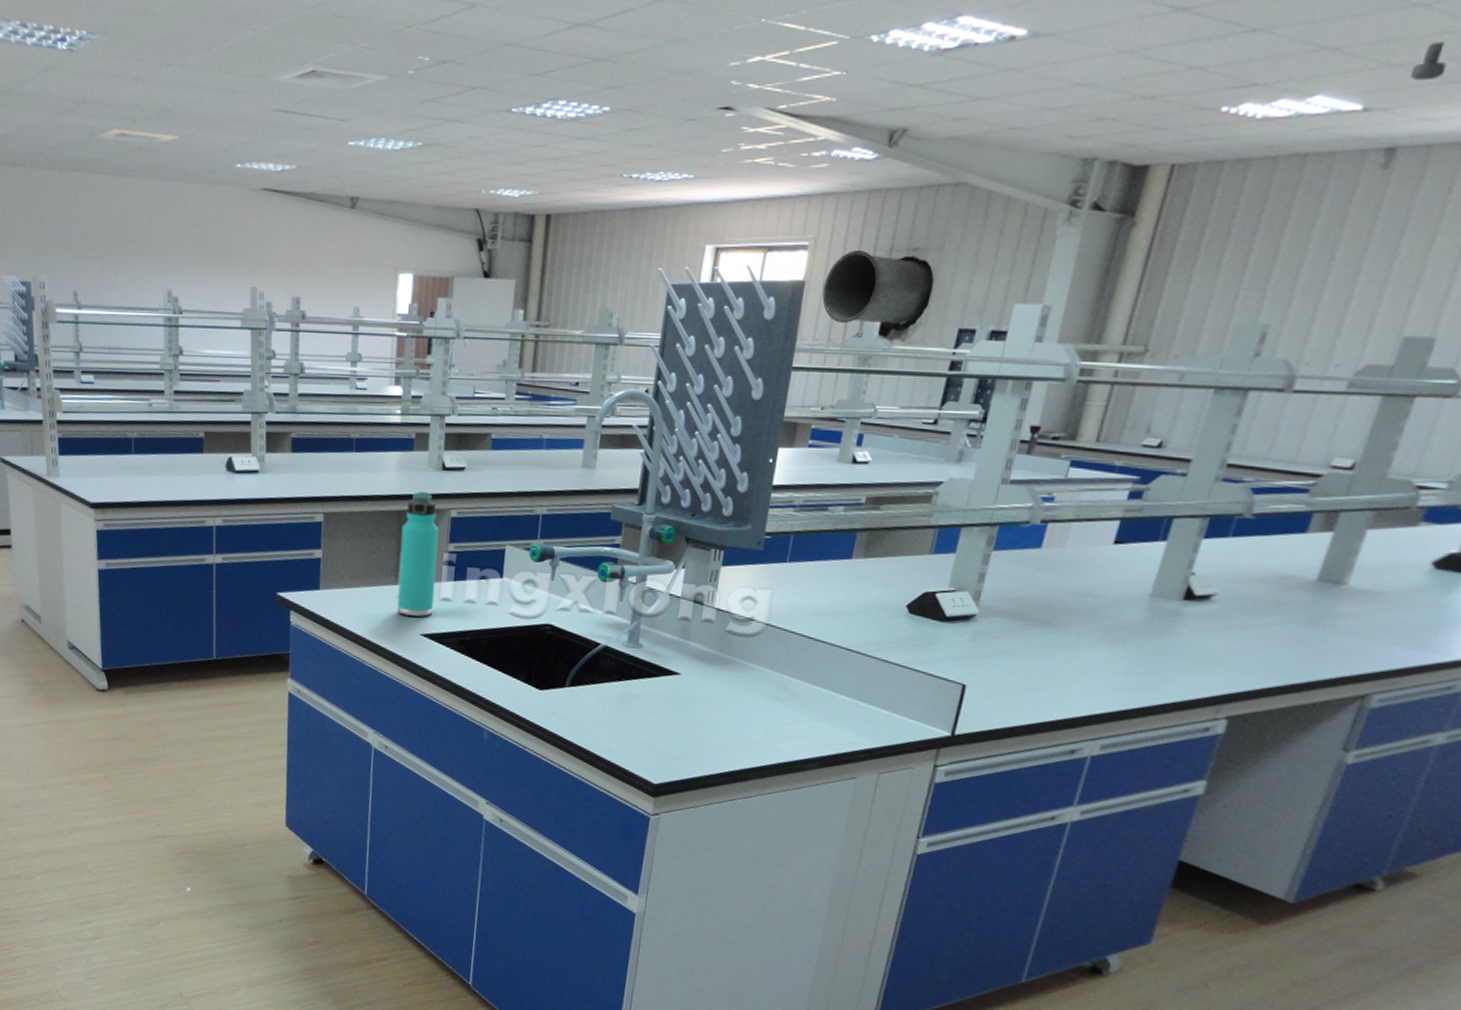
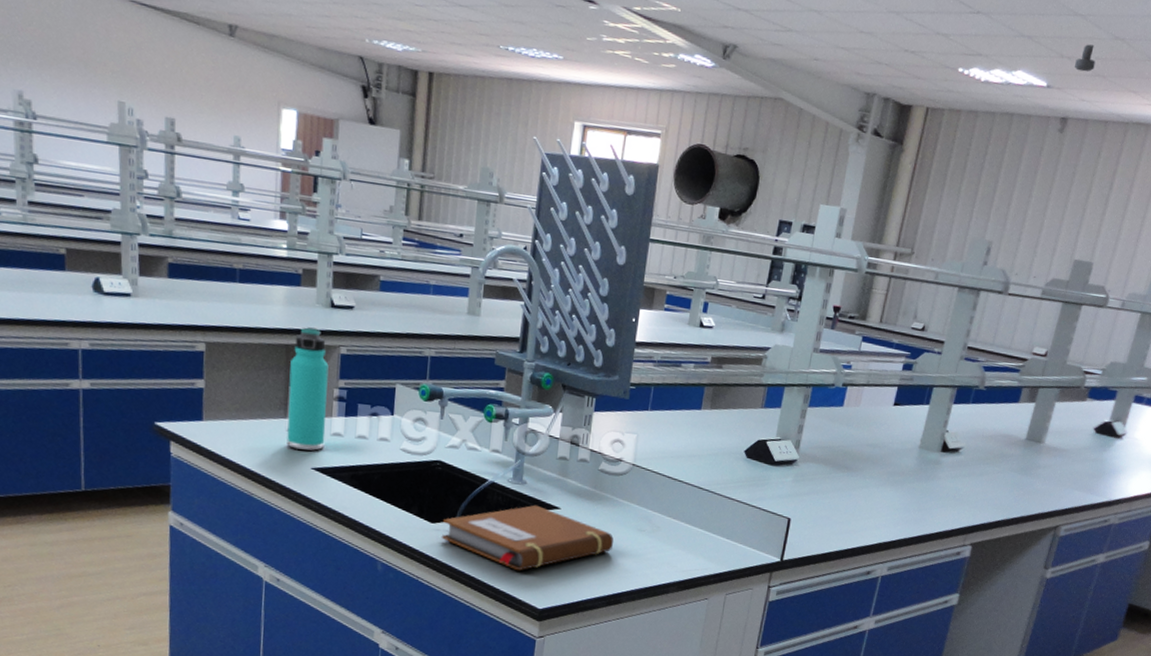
notebook: none [549,670,742,742] -> present [441,504,614,571]

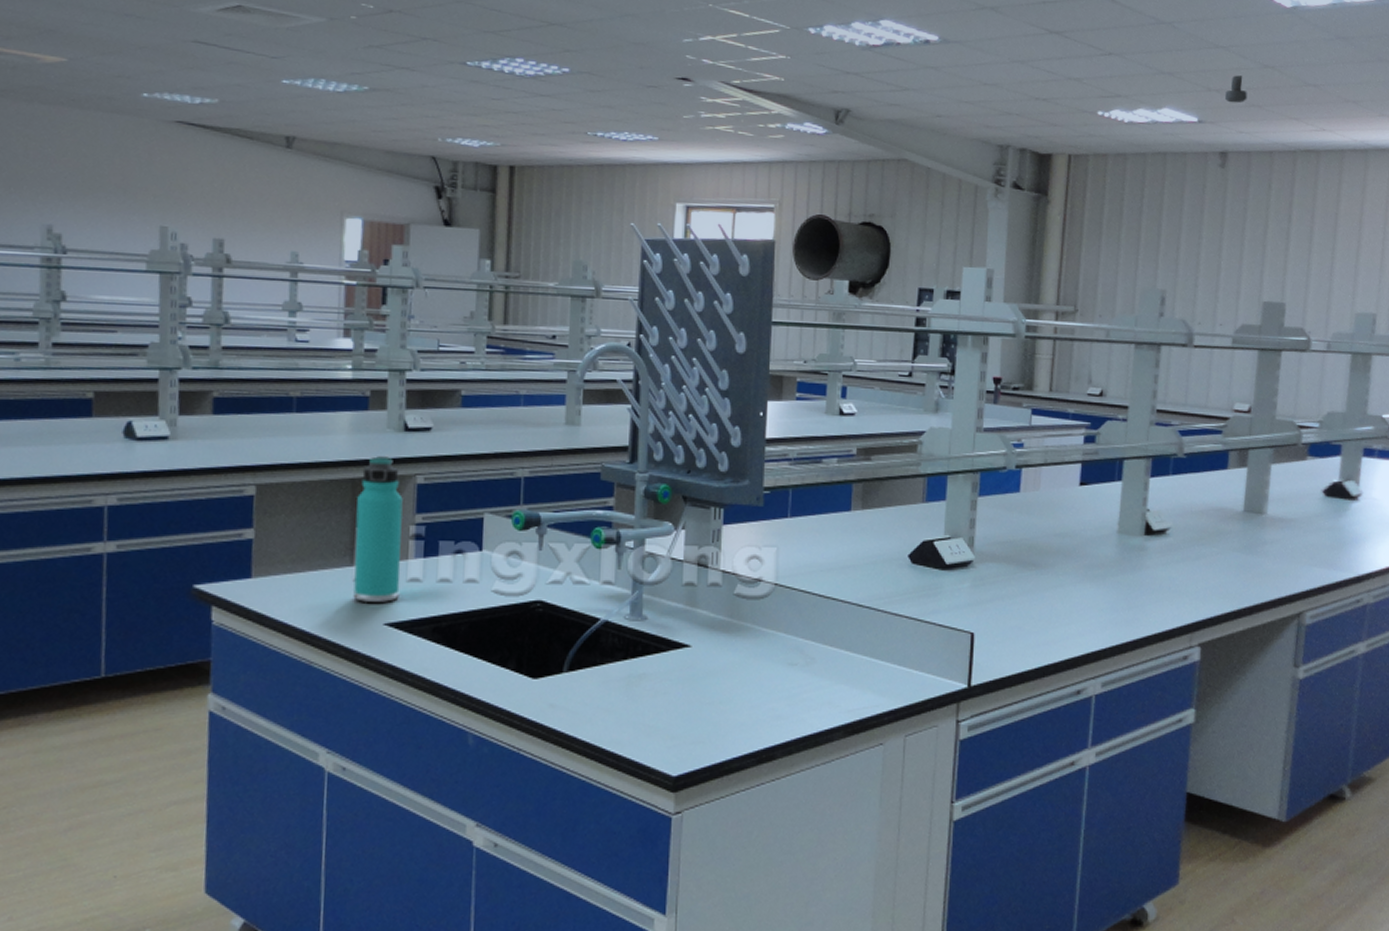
notebook: present [441,504,614,571] -> none [545,644,760,730]

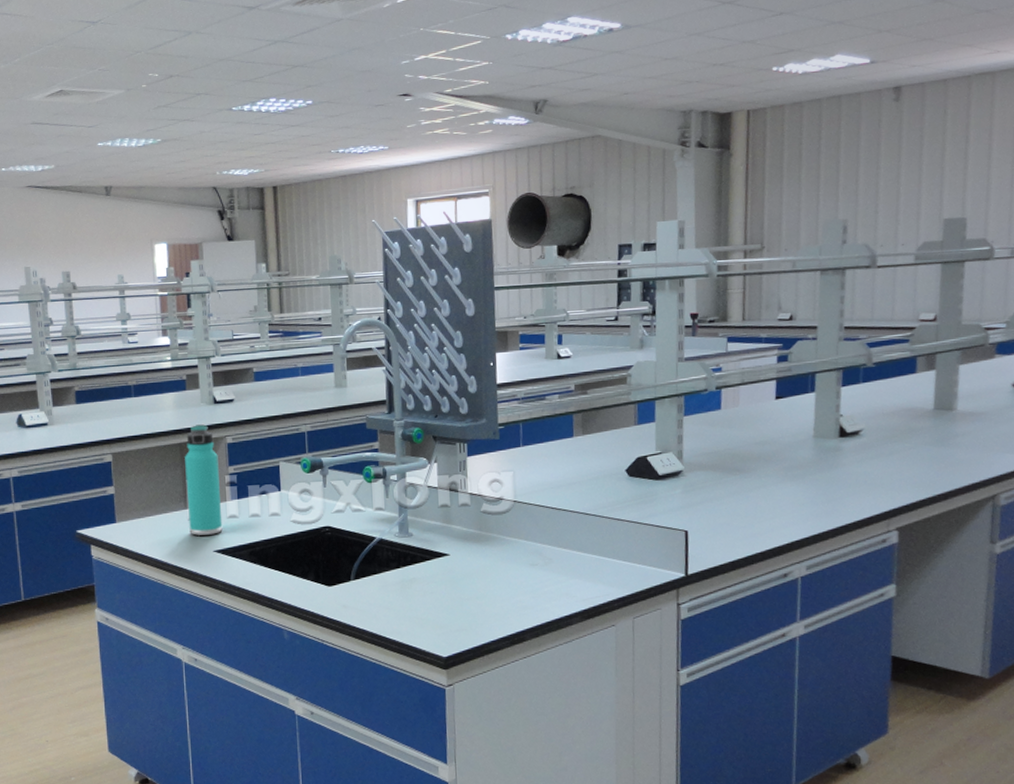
security camera: present [1224,75,1247,103] -> none [895,13,919,40]

